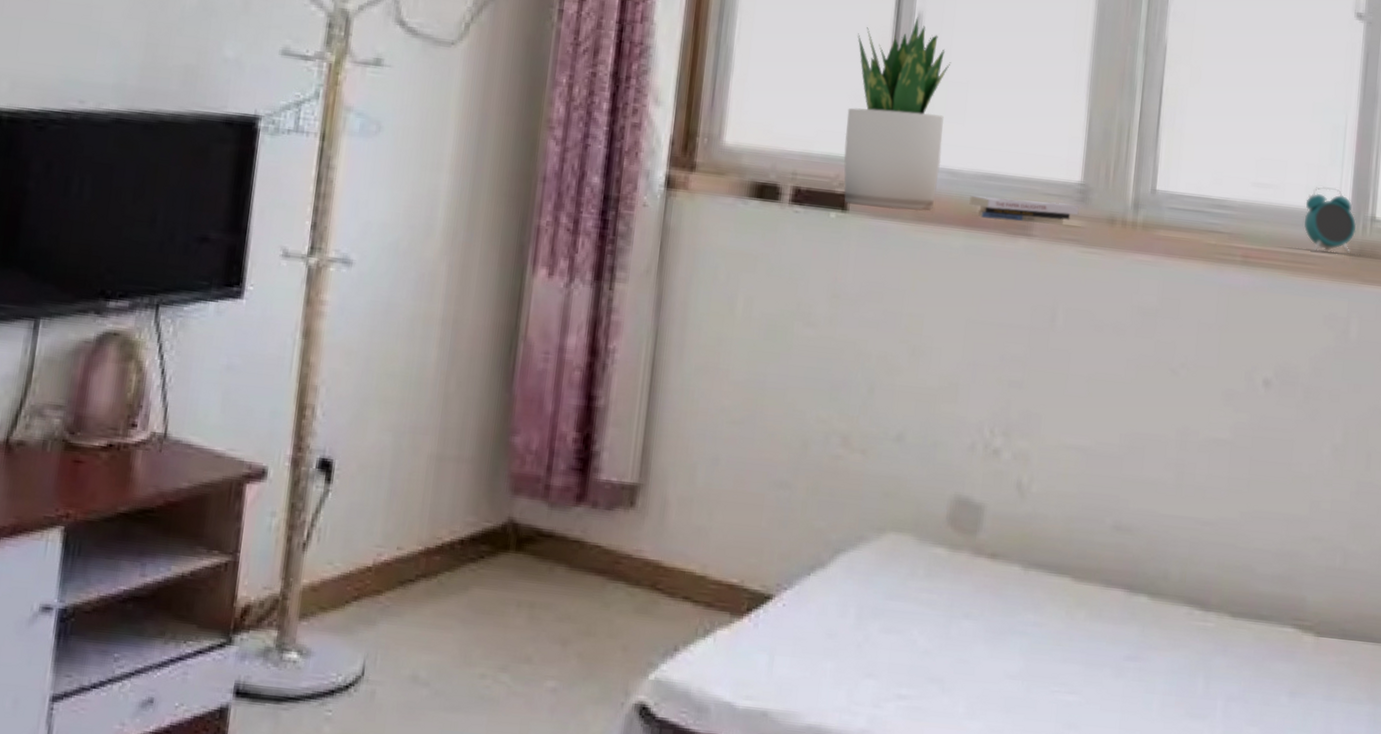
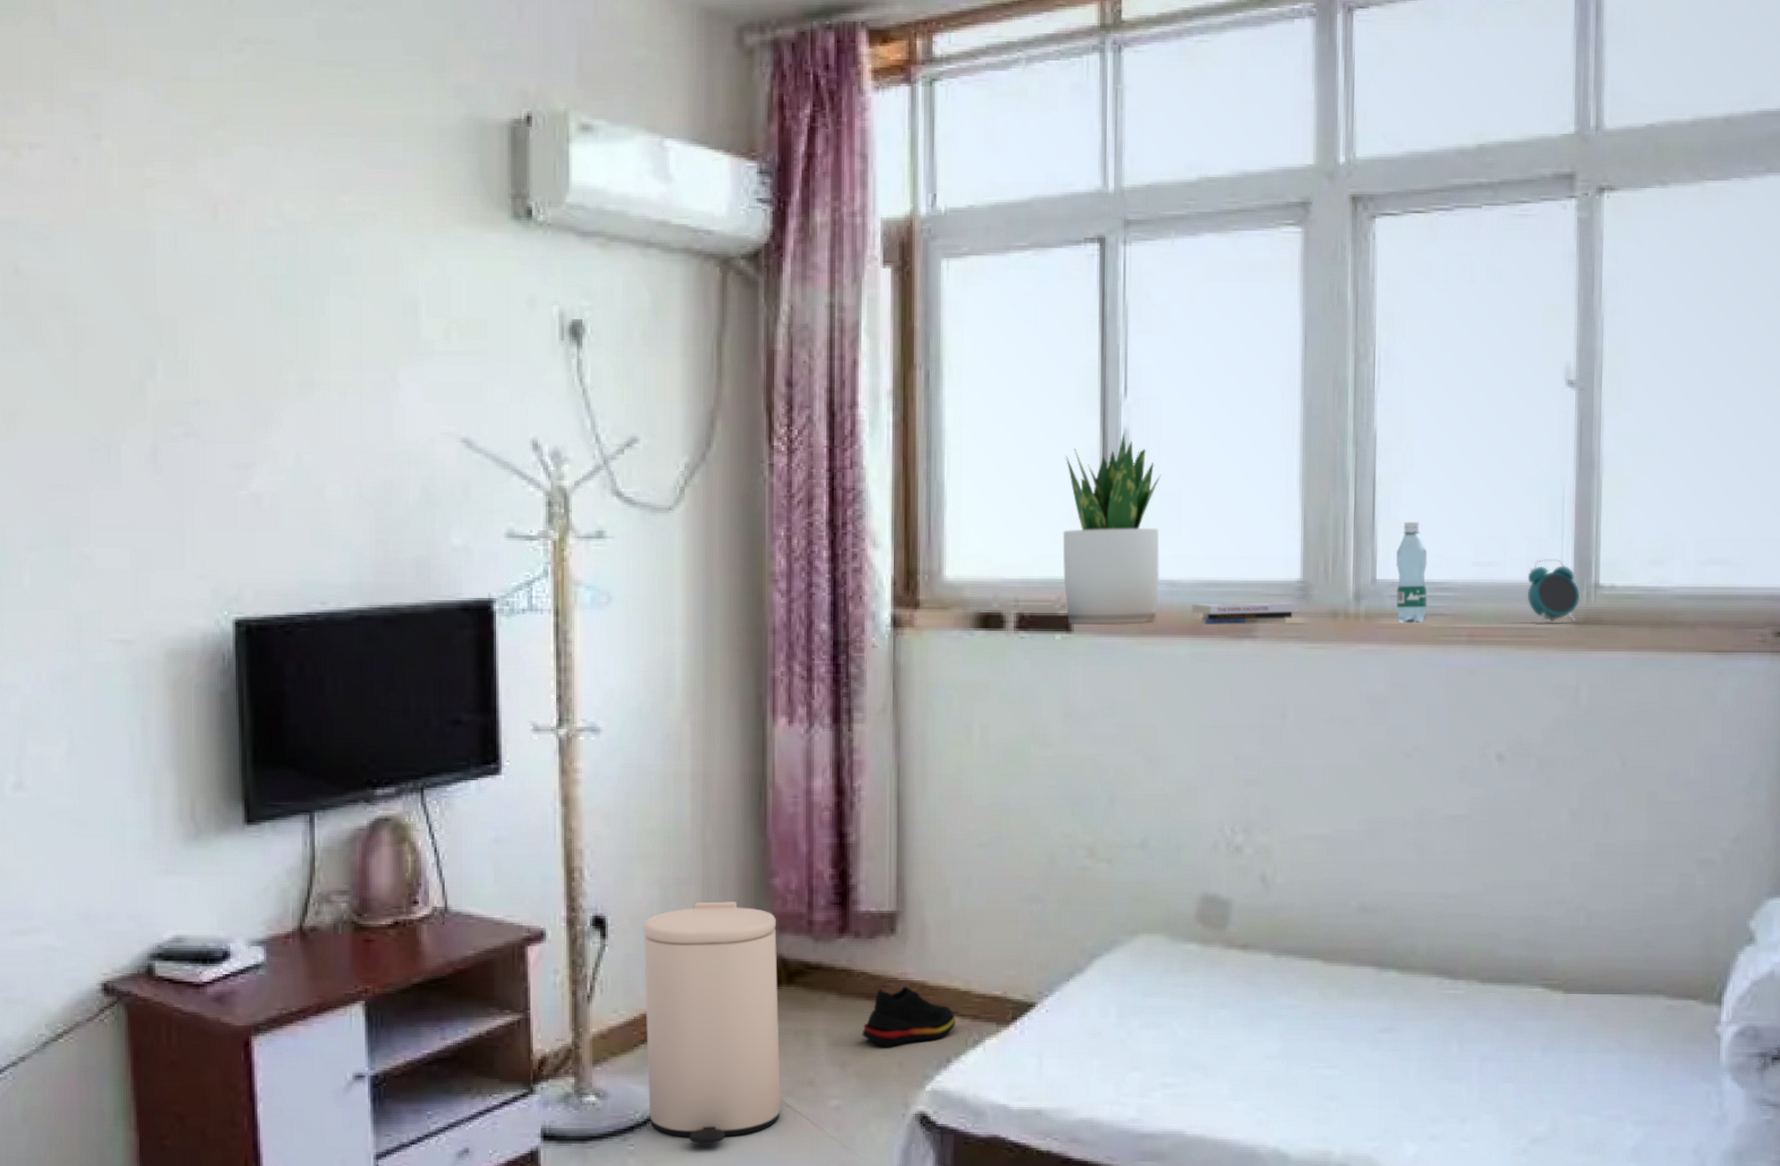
pedal bin: none [352,454,512,717] -> present [642,901,782,1144]
shoe: none [588,564,689,630] -> present [862,986,956,1048]
bottle: none [1173,135,1209,239] -> present [1396,521,1428,624]

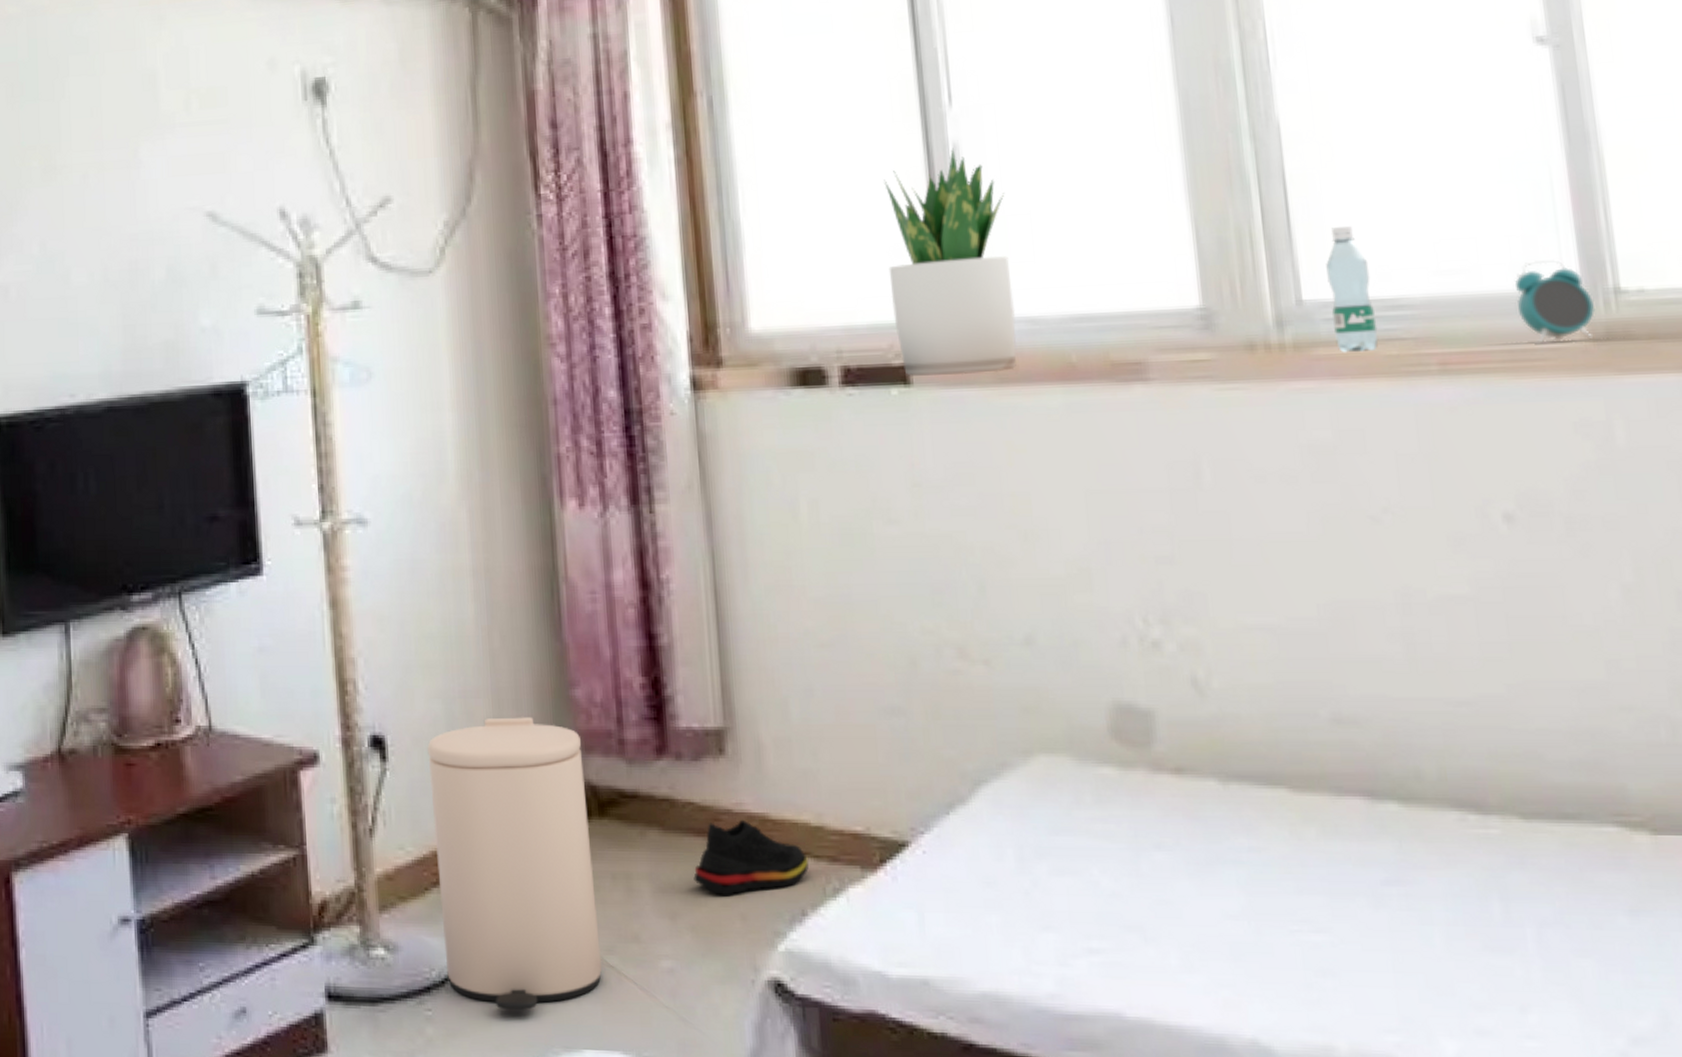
books: present [1191,602,1301,626] -> none [1060,335,1205,368]

